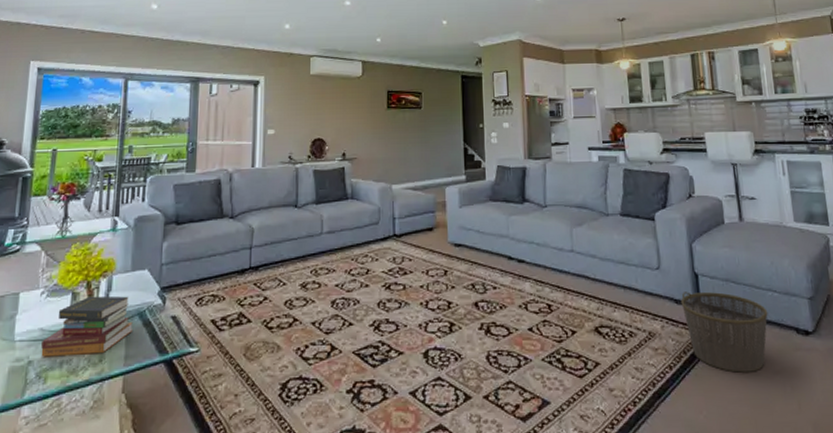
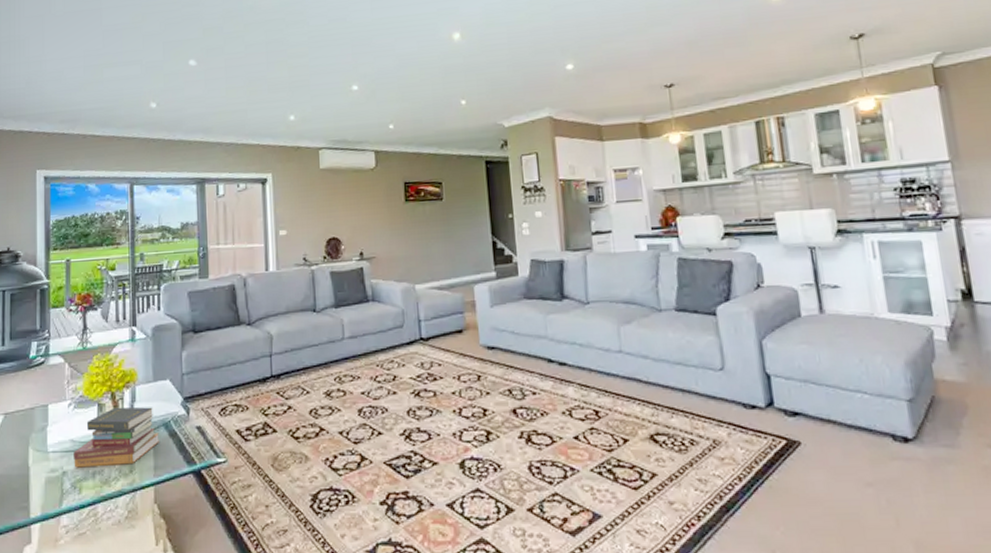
basket: present [680,292,768,373] -> none [750,395,857,485]

